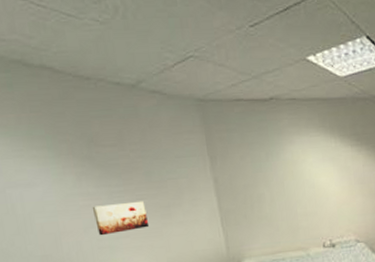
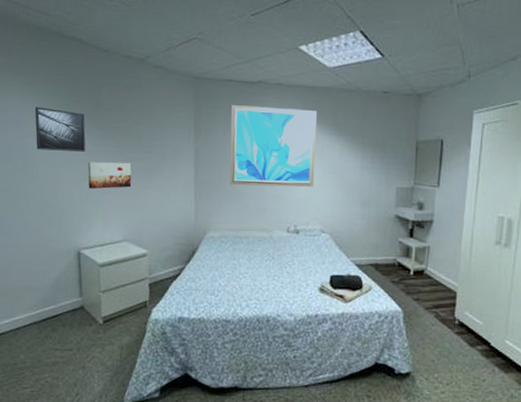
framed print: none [10,151,87,201] -> present [34,107,86,152]
wall art: none [245,122,343,210] -> present [229,105,317,188]

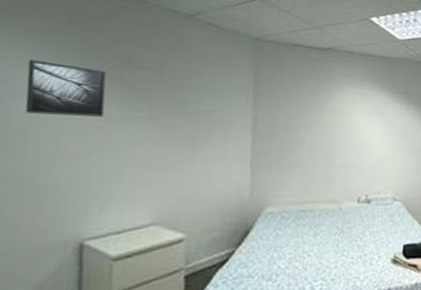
wall art: present [87,162,132,189] -> none [104,129,169,163]
wall art: present [229,105,317,188] -> none [294,70,388,155]

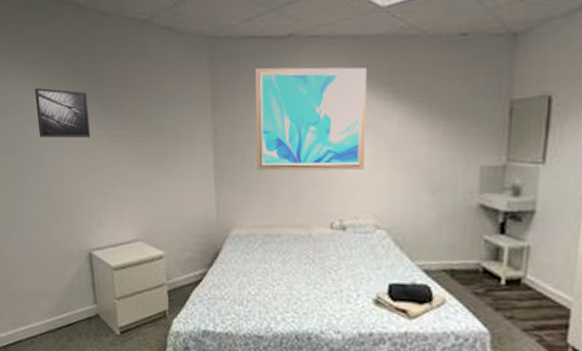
wall art: none [294,70,388,155] -> present [255,67,367,171]

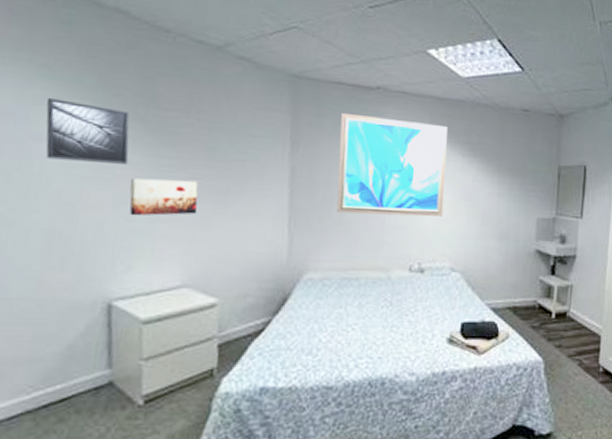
wall art: none [93,148,143,181] -> present [129,178,198,216]

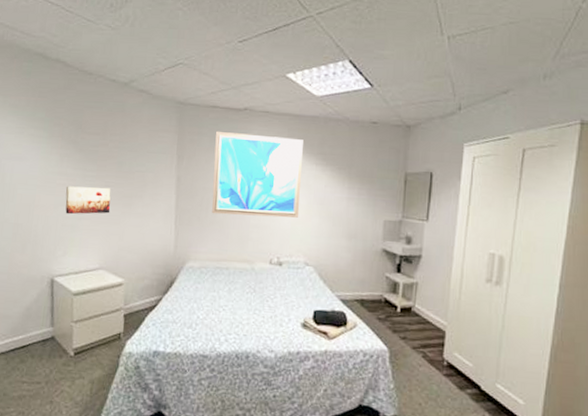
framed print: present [46,98,130,164] -> none [13,129,66,176]

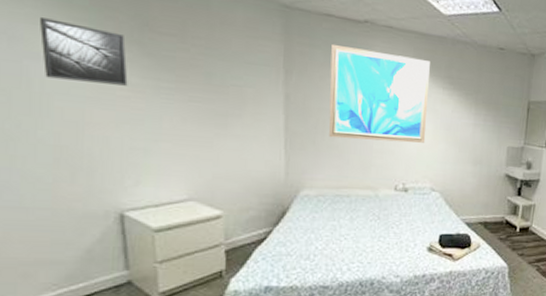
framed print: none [13,129,66,176] -> present [39,17,128,86]
wall art: present [65,186,111,215] -> none [131,99,199,136]

